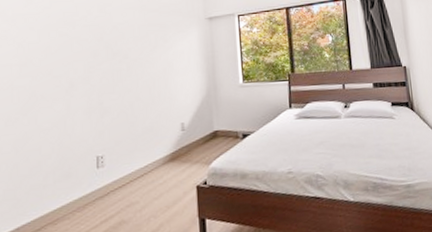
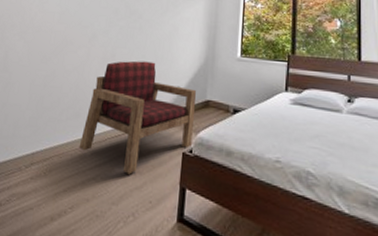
armchair: none [76,102,205,222] -> present [79,61,196,175]

